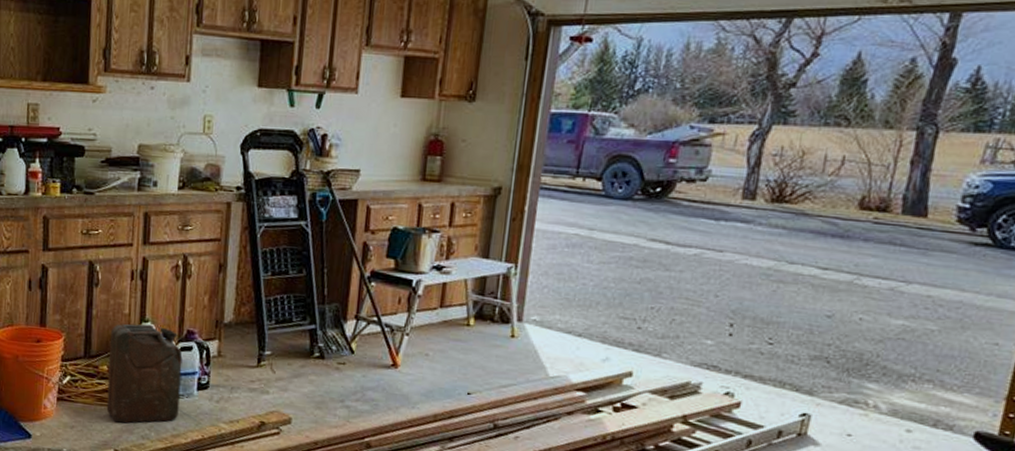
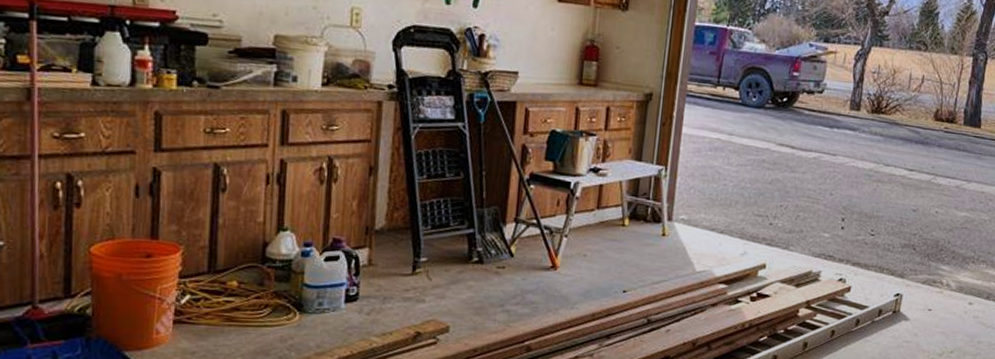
jerry can: present [106,323,183,423] -> none [236,233,328,344]

